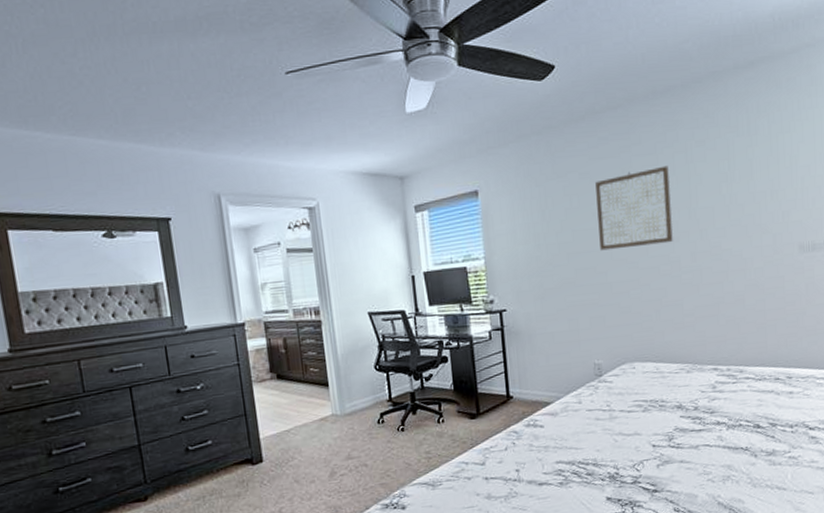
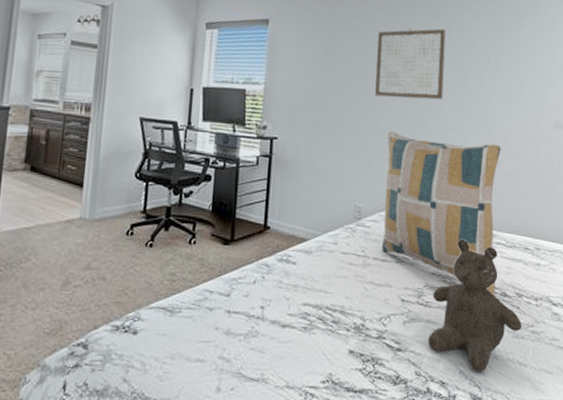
pillow: none [619,279,748,429] -> present [381,131,501,296]
teddy bear: none [682,379,778,501] -> present [427,238,521,372]

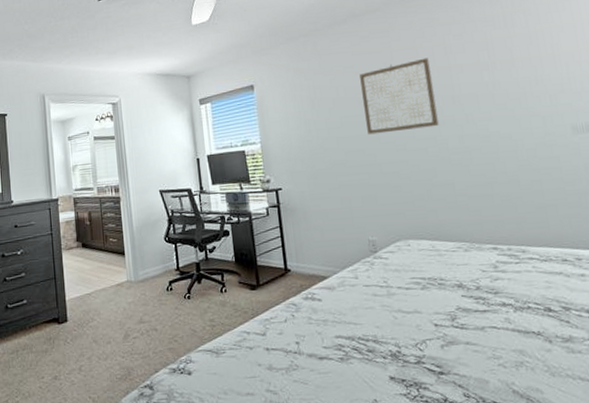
pillow: present [381,131,501,296] -> none [388,159,538,312]
teddy bear: present [427,238,521,372] -> none [467,258,576,391]

